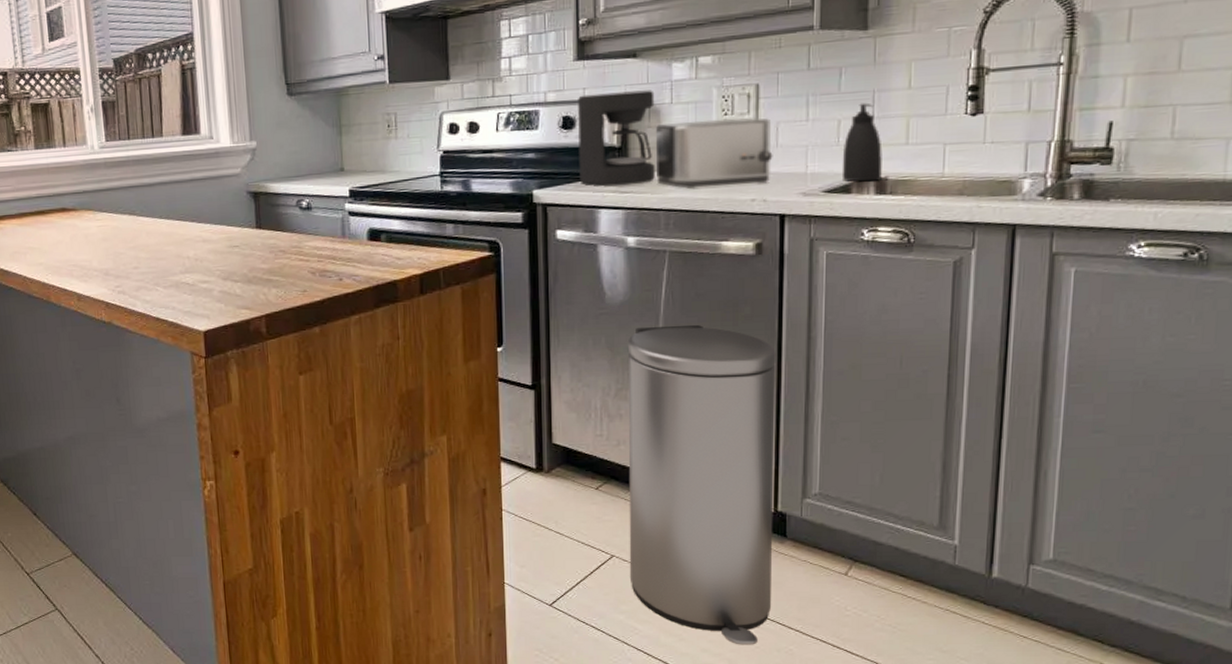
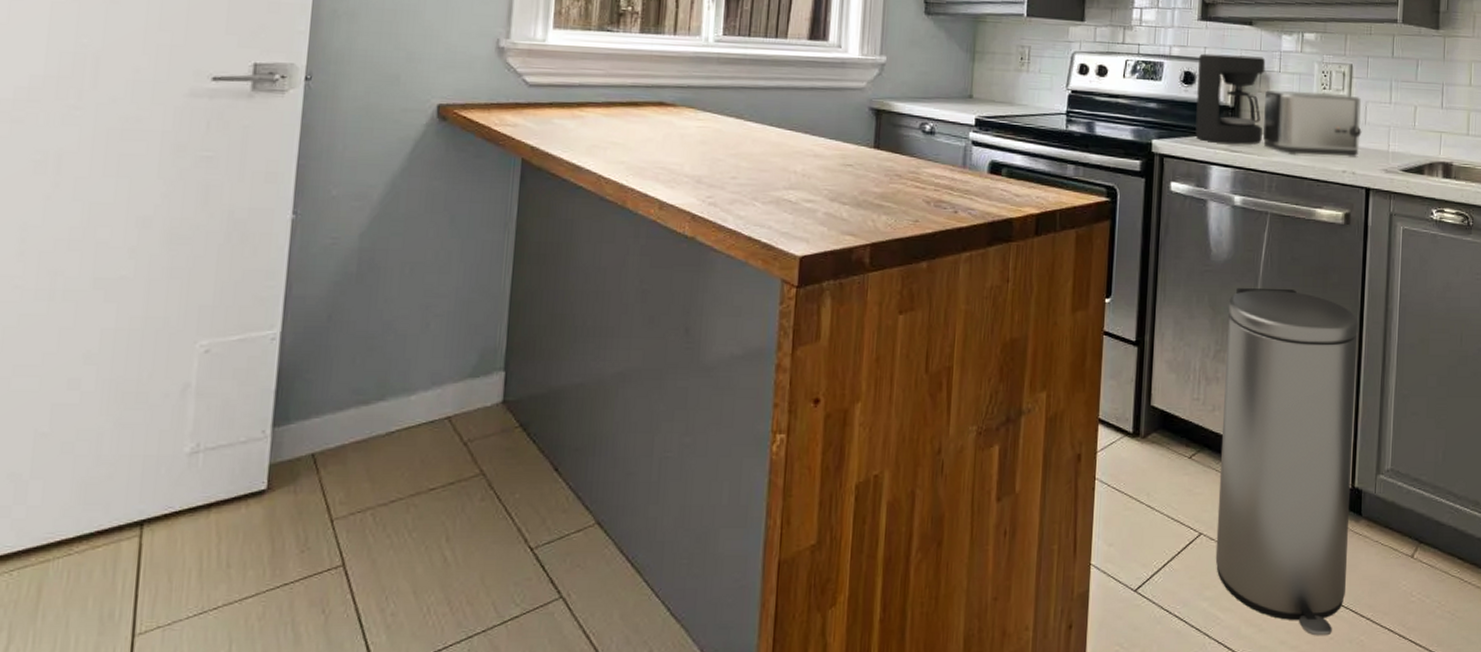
soap dispenser: present [841,103,883,182] -> none [1416,93,1449,165]

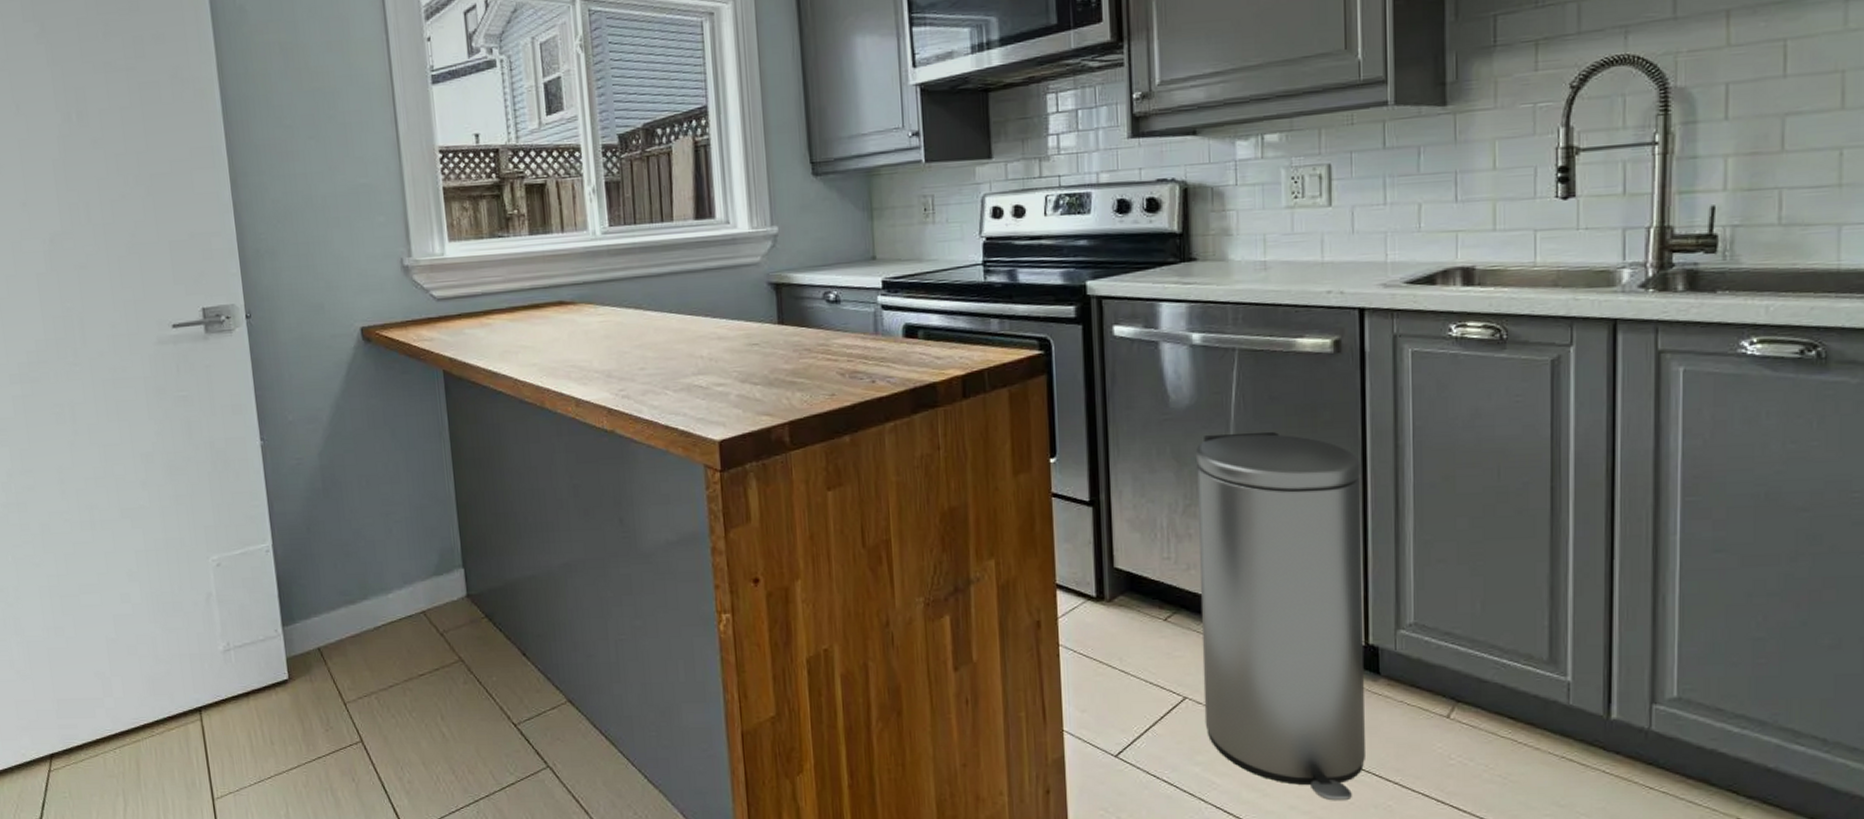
coffee maker: present [1195,53,1266,145] -> none [1134,170,1221,277]
toaster: present [1263,90,1362,157] -> none [1220,200,1349,279]

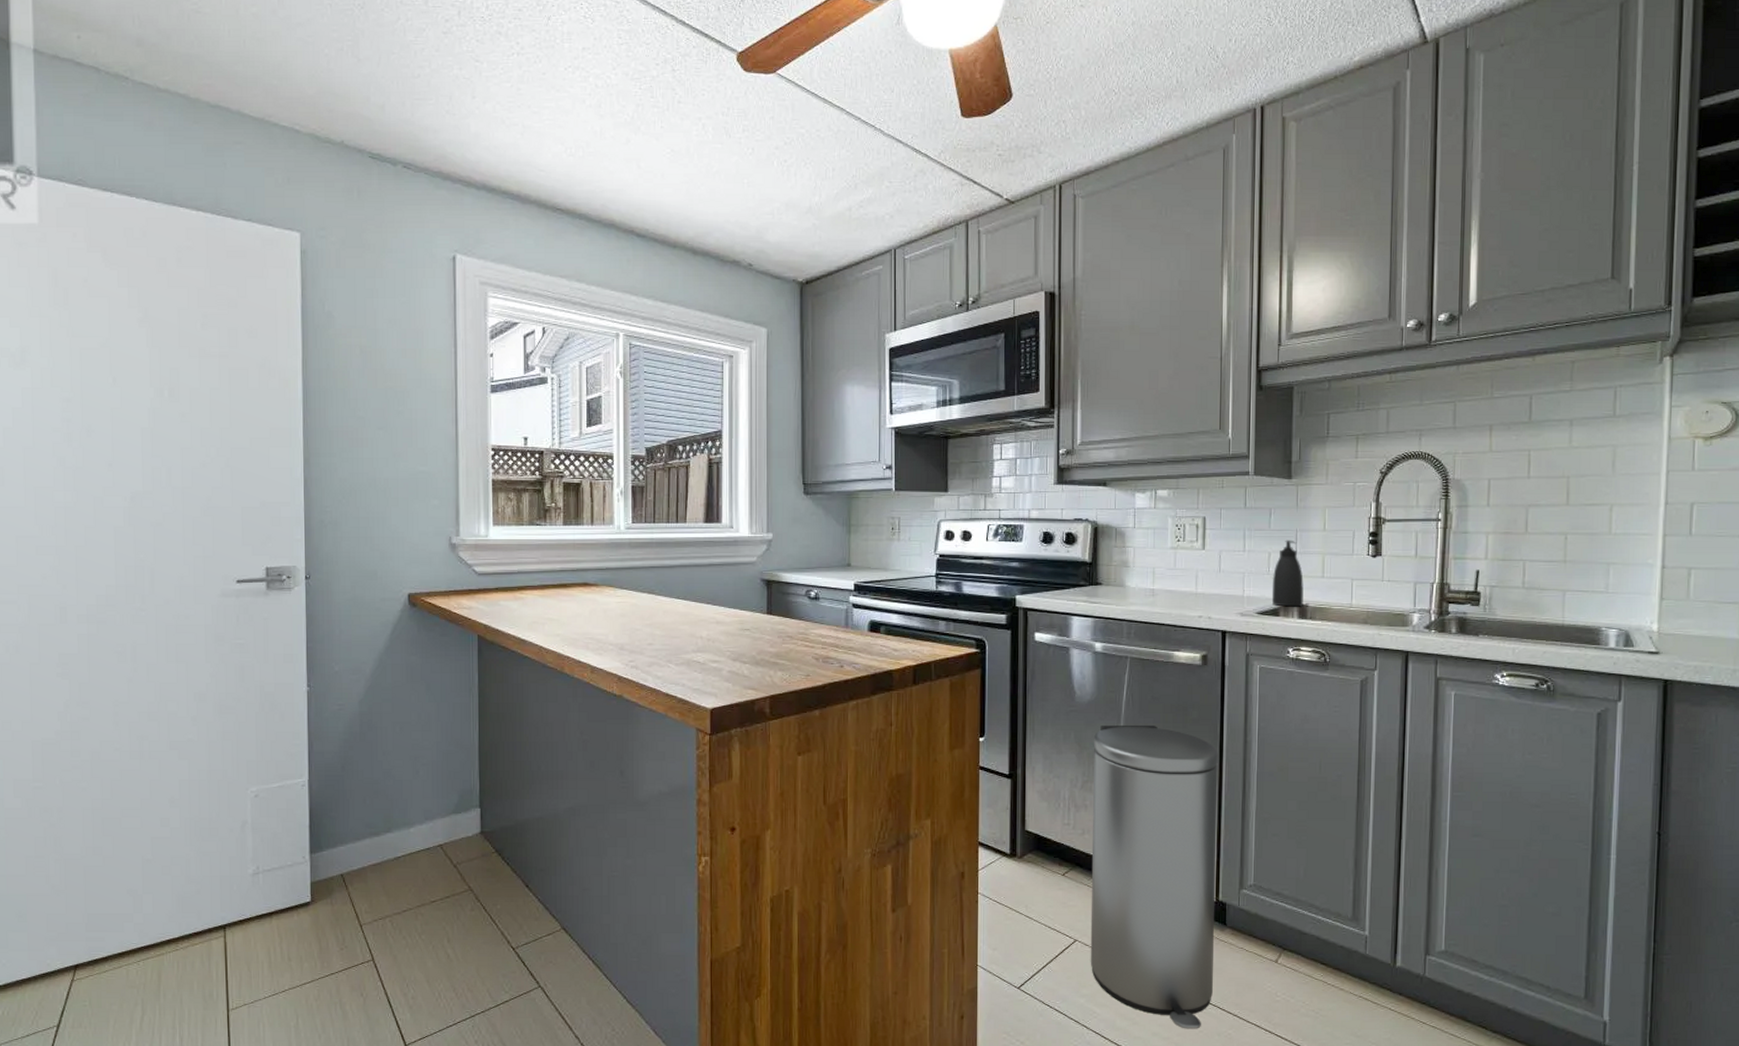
soap dispenser: none [1424,185,1468,272] -> present [1271,540,1304,607]

